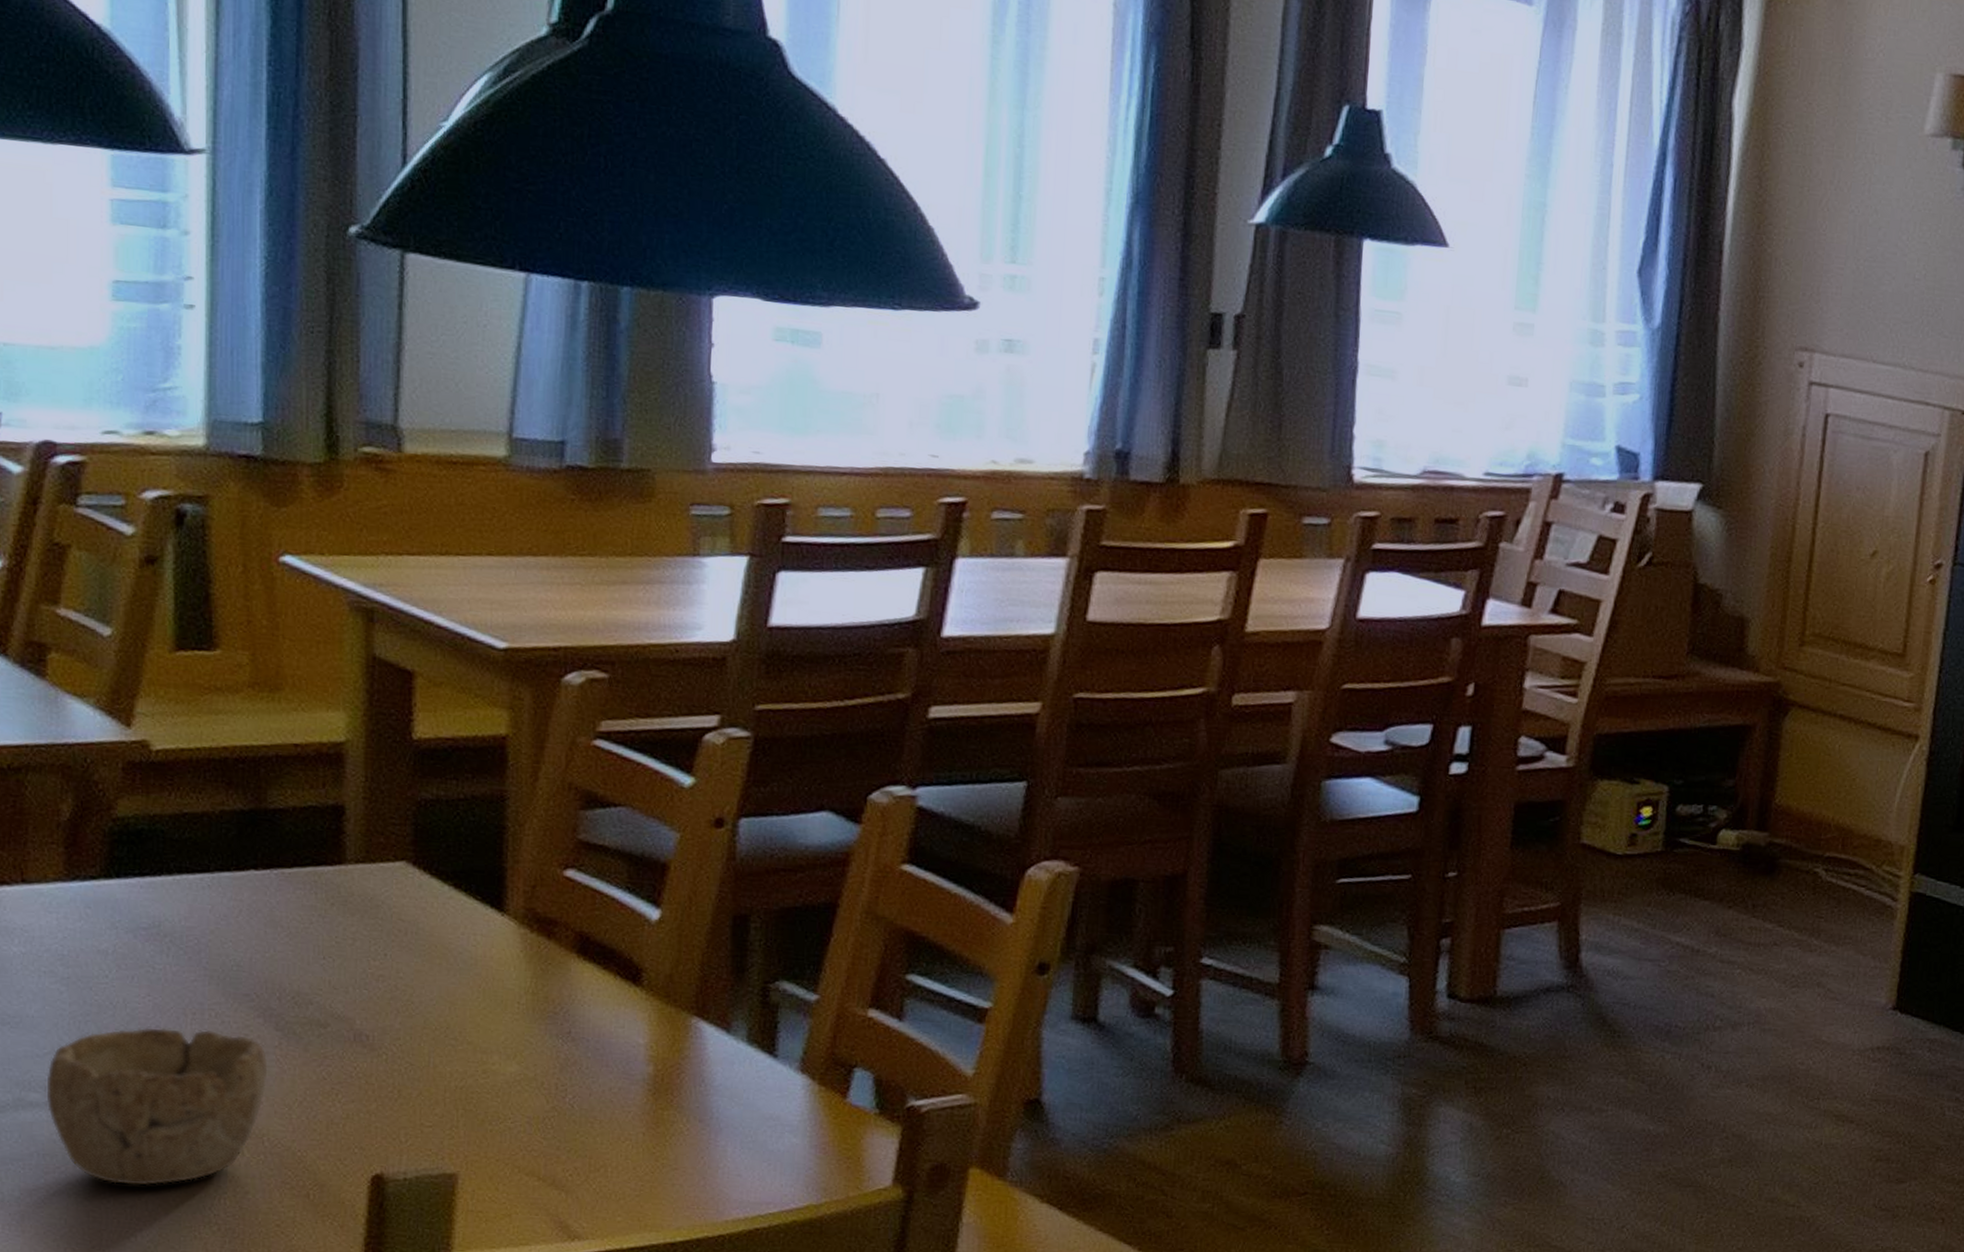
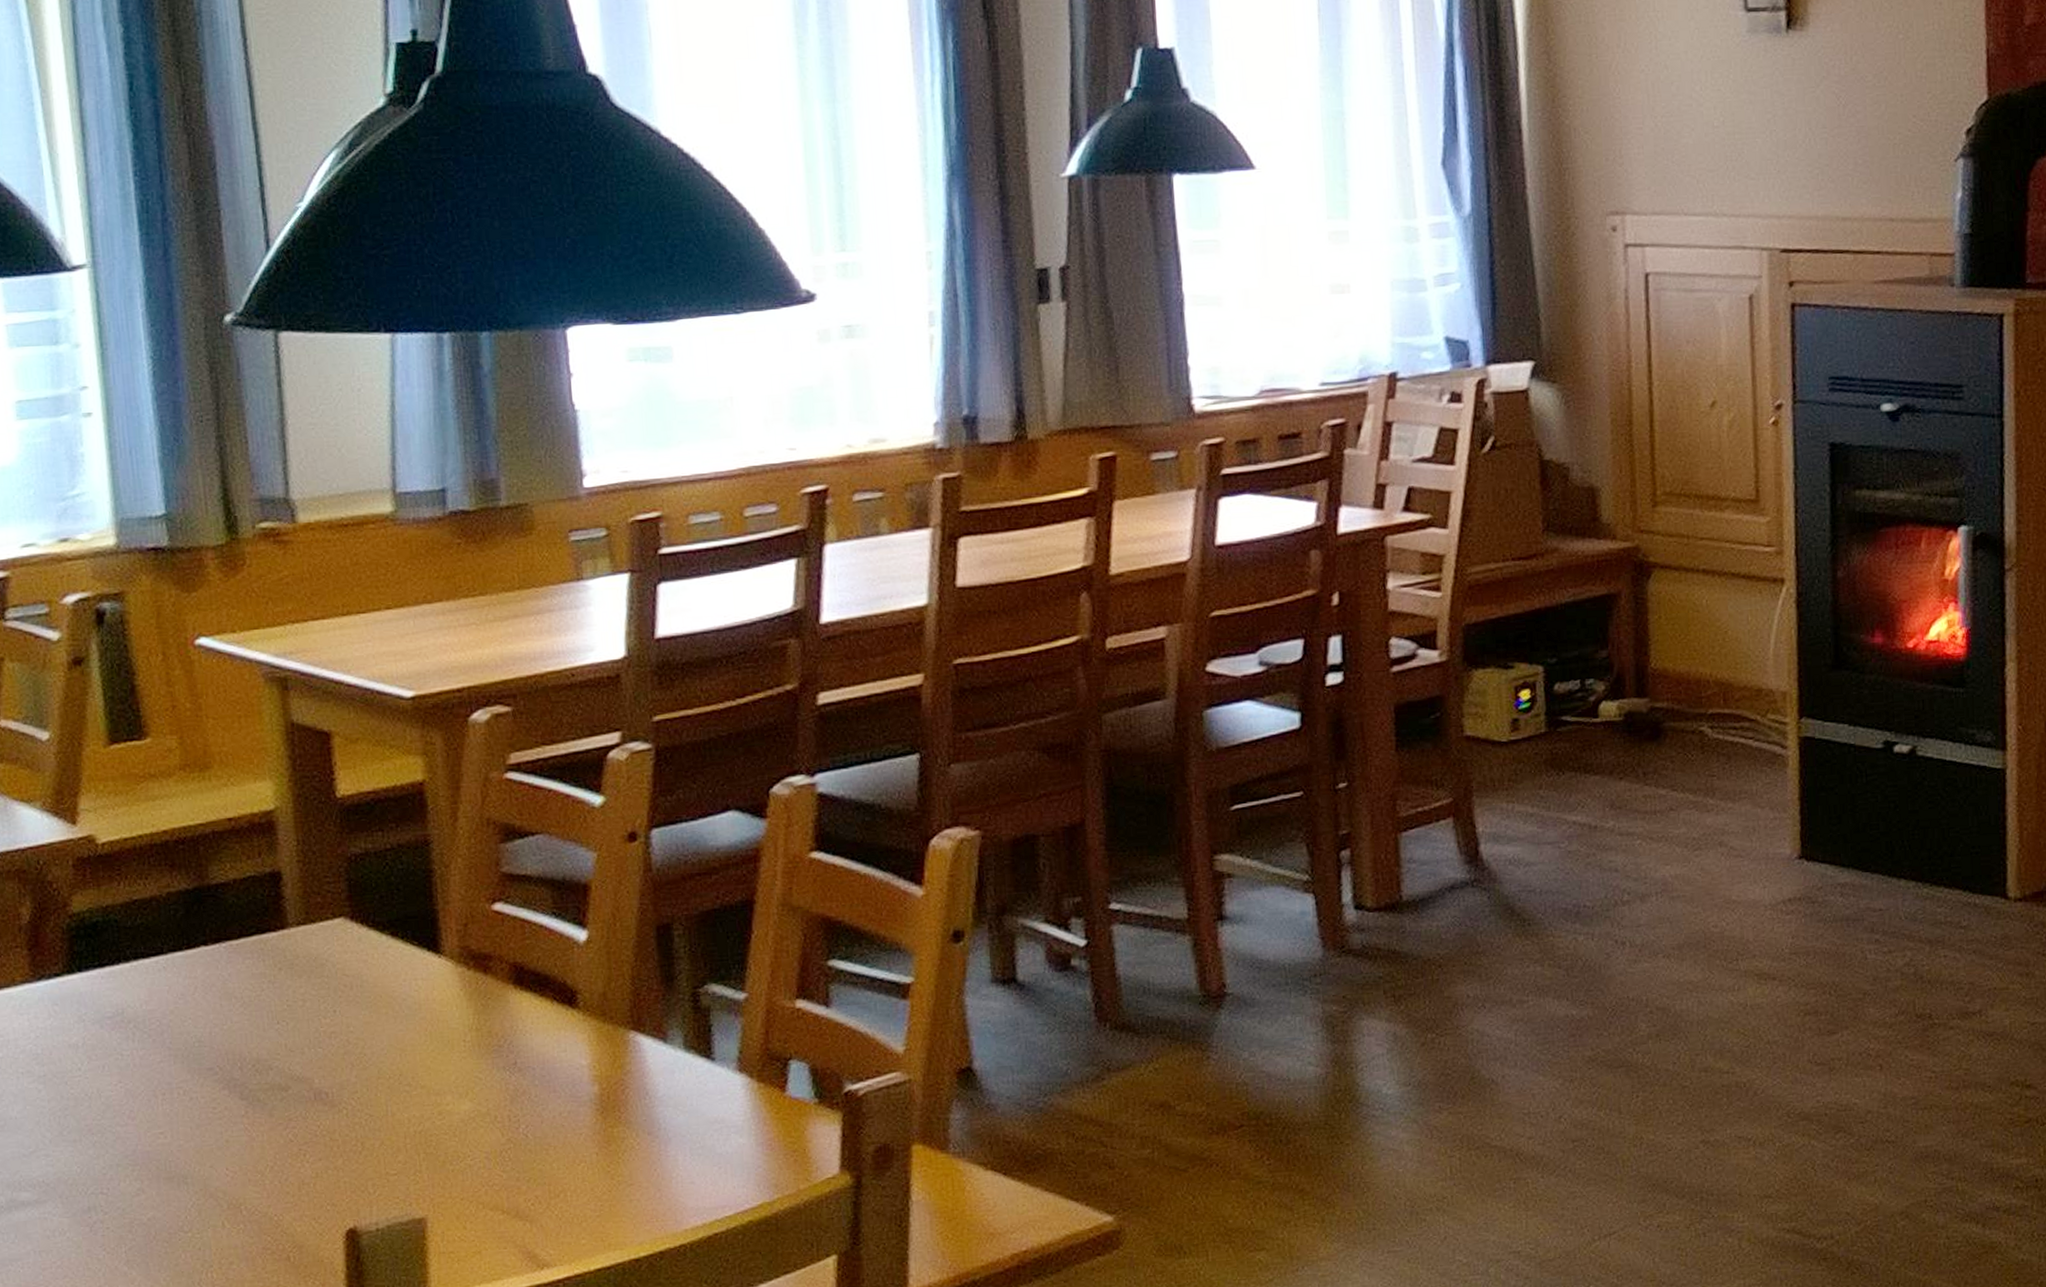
bowl: present [46,1027,268,1186] -> none [34,1108,239,1272]

